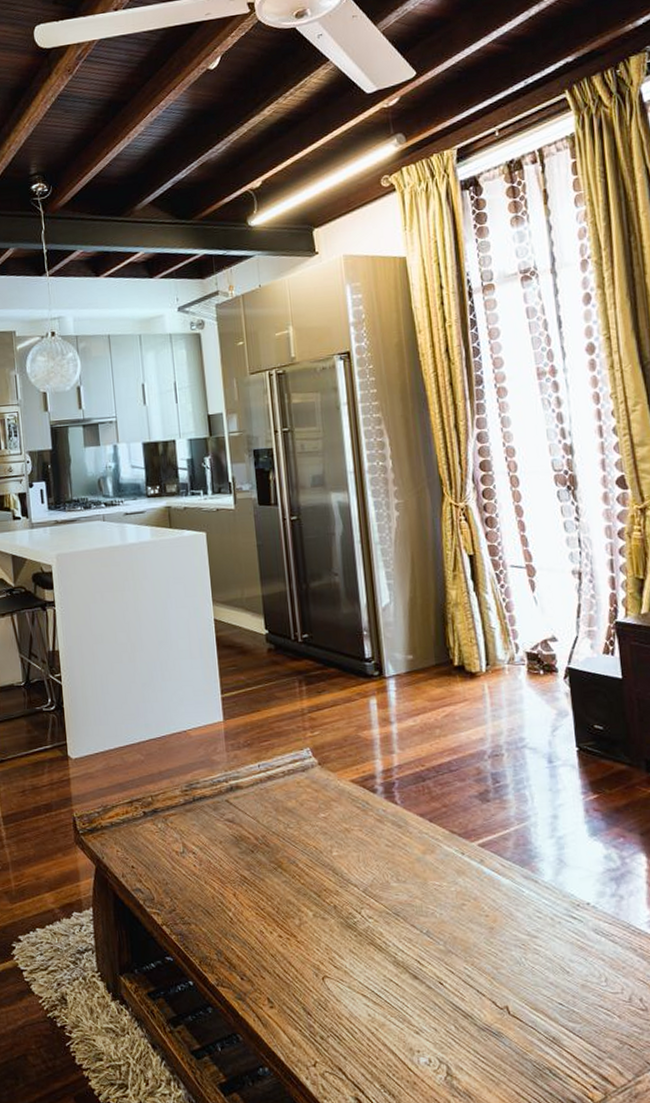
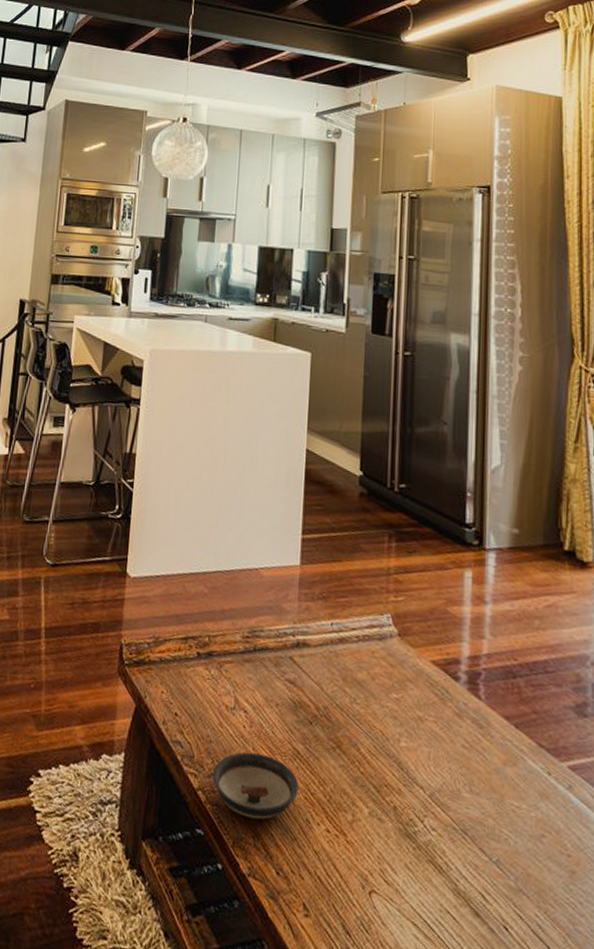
saucer: none [172,885,250,939] -> present [212,752,299,820]

